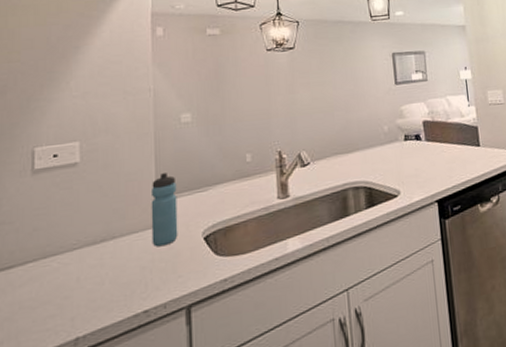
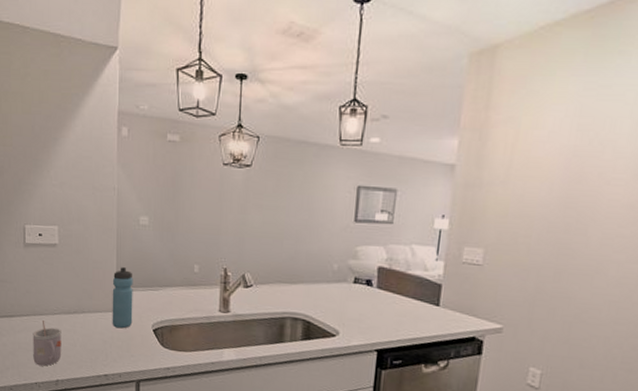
mug: none [41,262,84,326] -> present [33,320,62,366]

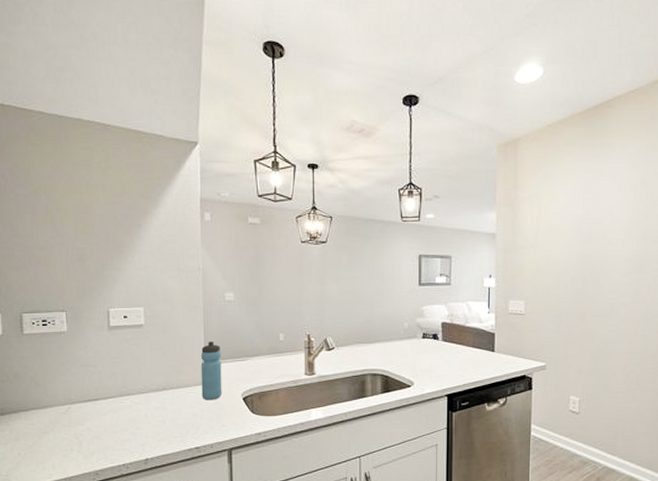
mug: present [33,320,62,366] -> none [119,401,151,446]

